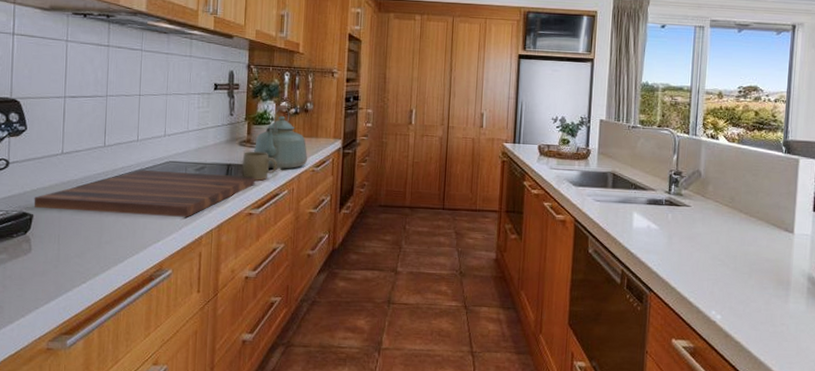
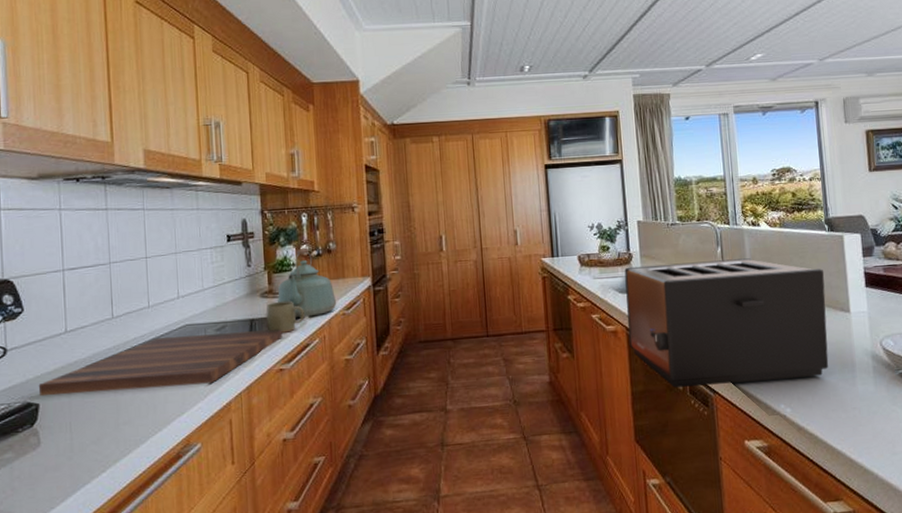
toaster: none [575,162,775,289] -> present [624,258,829,388]

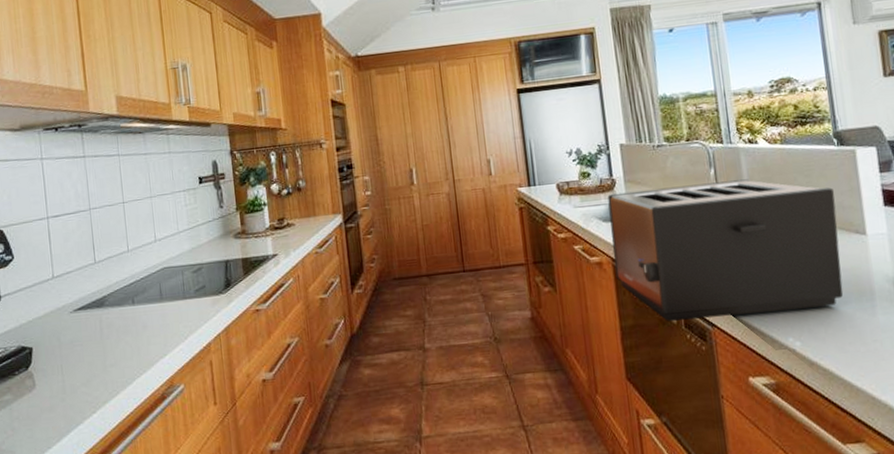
cutting board: present [38,329,283,397] -> none [31,269,257,341]
mug: present [265,300,305,333] -> none [239,240,278,273]
kettle: present [278,247,337,318] -> none [250,186,309,258]

